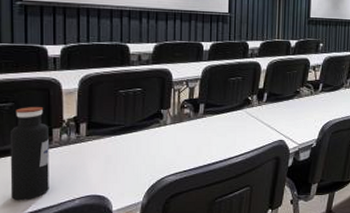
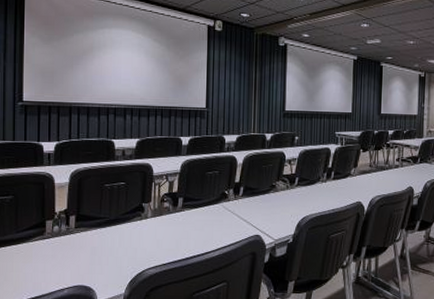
water bottle: present [9,107,49,201] -> none [9,200,43,289]

